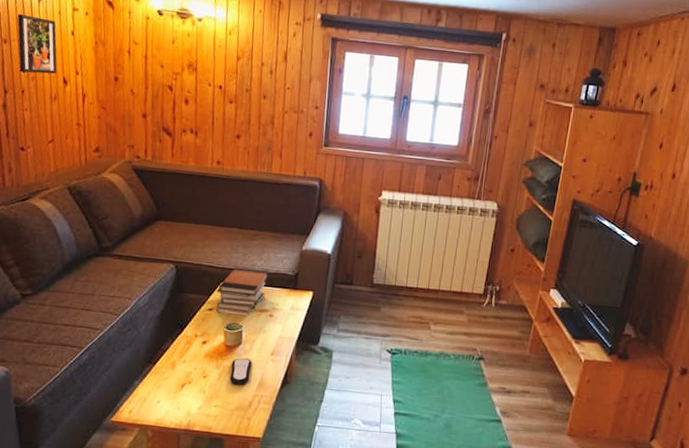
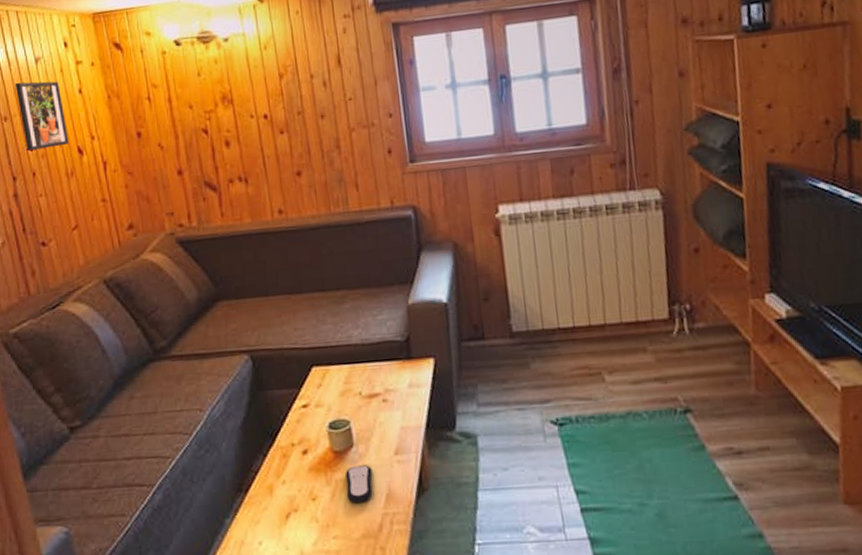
book stack: present [216,267,269,317] -> none [308,341,373,409]

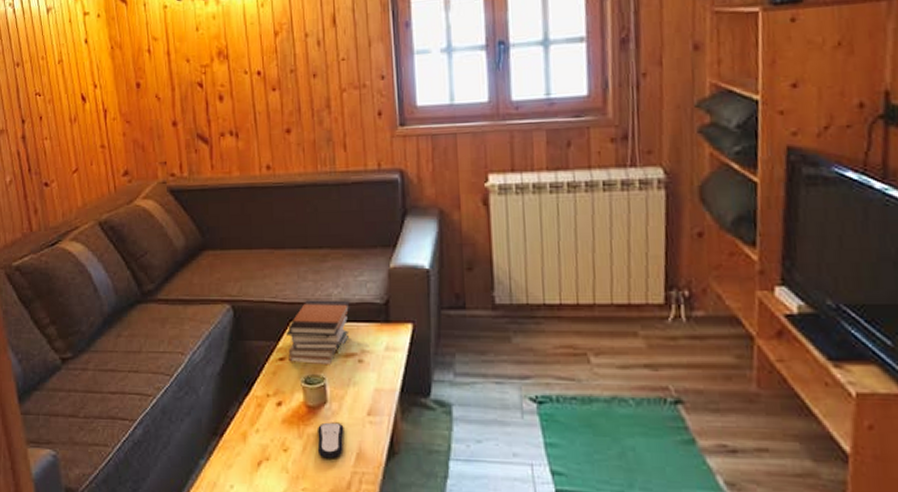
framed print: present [14,81,70,152] -> none [27,30,74,97]
book stack: none [308,341,373,409] -> present [286,300,350,366]

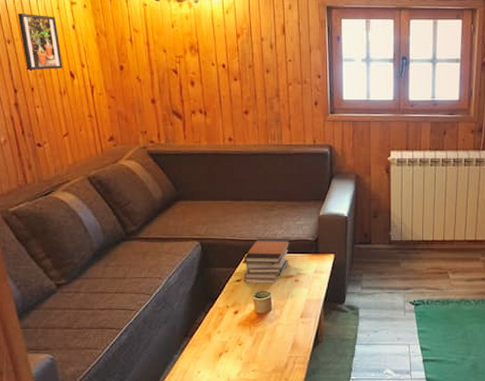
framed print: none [27,30,74,97] -> present [17,13,63,71]
remote control: present [317,422,344,459] -> none [264,323,284,349]

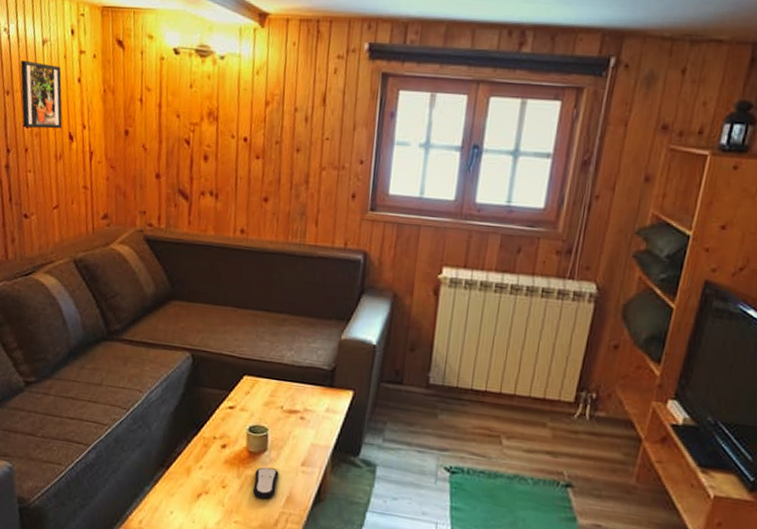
book stack: present [242,238,290,284] -> none [237,358,300,419]
remote control: none [264,323,284,349] -> present [252,467,279,499]

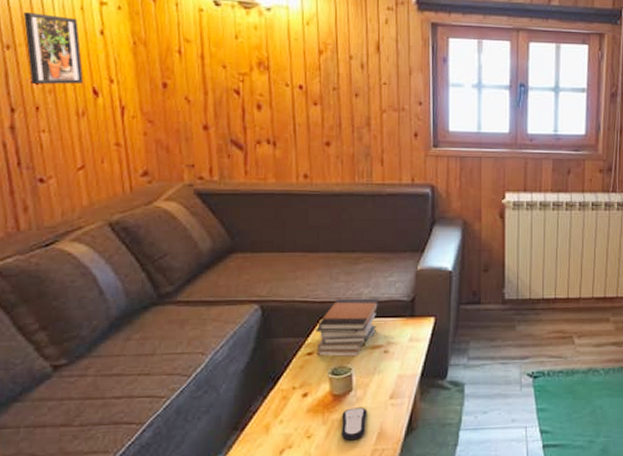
book stack: none [237,358,300,419] -> present [316,298,379,358]

